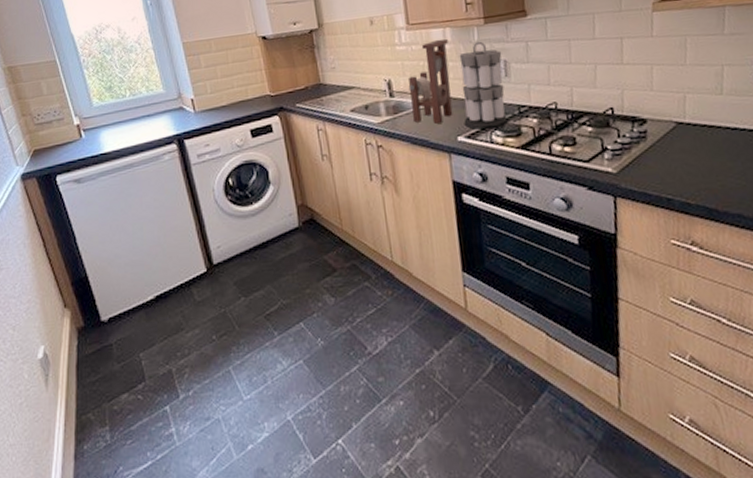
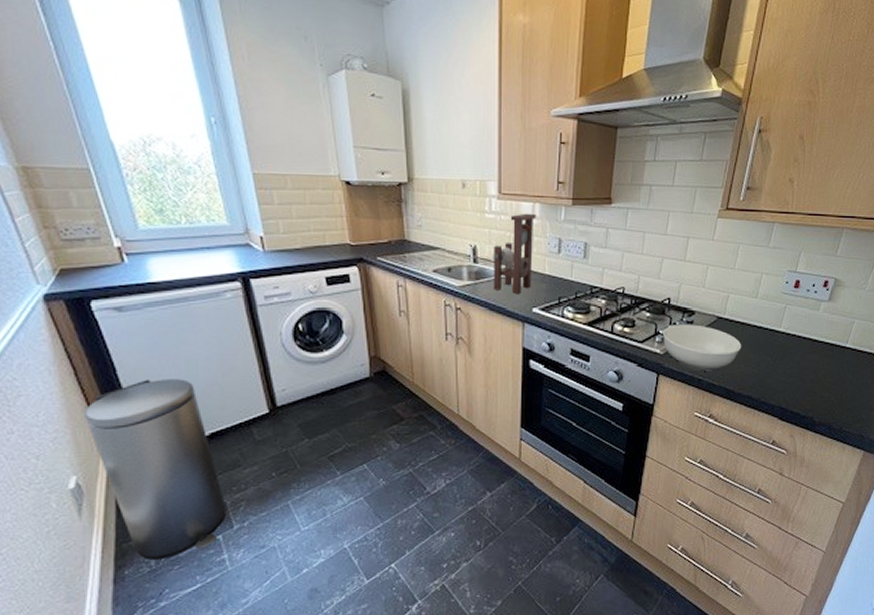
pedal bin: none [51,243,173,433] -> present [84,379,227,560]
spice rack: present [459,41,508,130] -> none [540,221,584,303]
bowl: none [610,134,716,189] -> present [662,324,742,371]

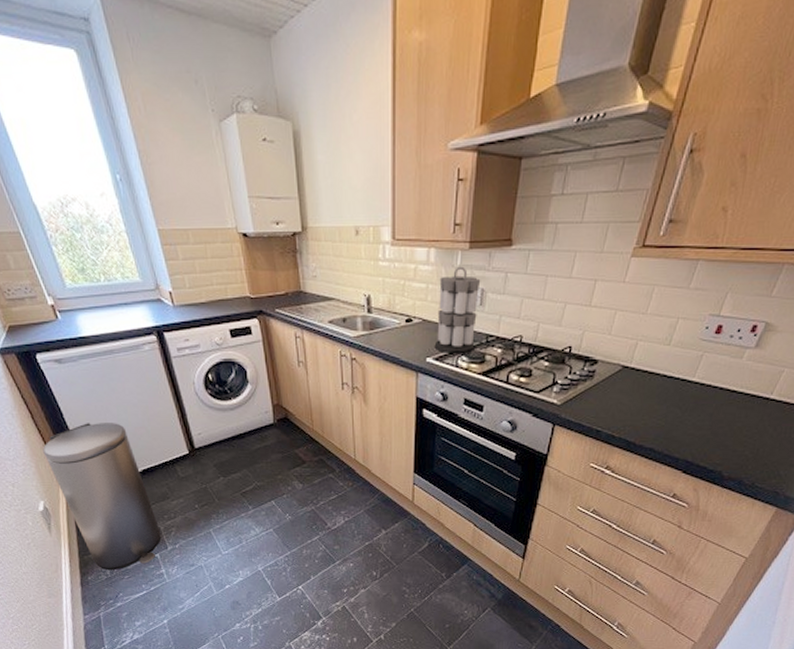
paper towel holder: present [493,213,536,293] -> none [387,259,431,343]
spice rack: none [540,221,584,303] -> present [434,266,481,353]
bowl: present [662,324,742,371] -> none [560,374,648,422]

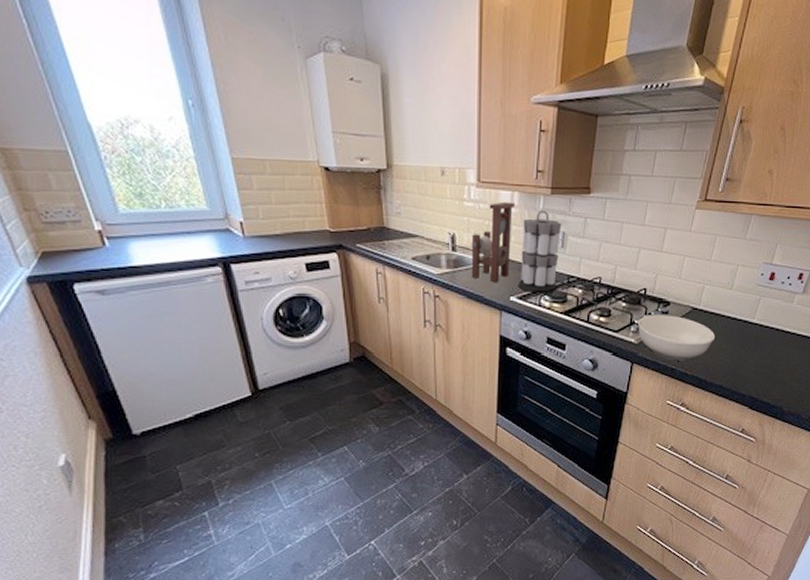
pedal bin: present [43,423,161,570] -> none [71,362,212,534]
paper towel holder: none [387,259,431,343] -> present [471,201,515,282]
bowl: none [560,374,648,422] -> present [637,315,716,361]

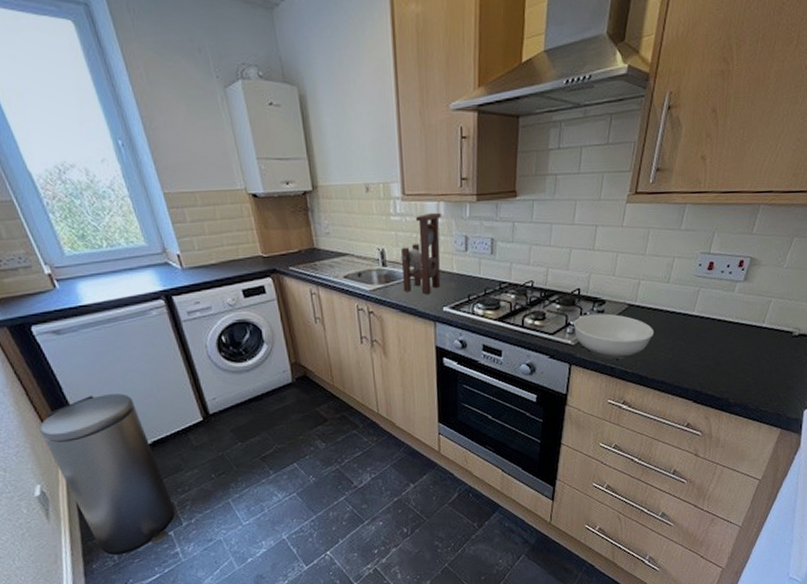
pedal bin: none [71,362,212,534] -> present [39,393,175,555]
spice rack: present [518,210,562,293] -> none [450,218,490,302]

